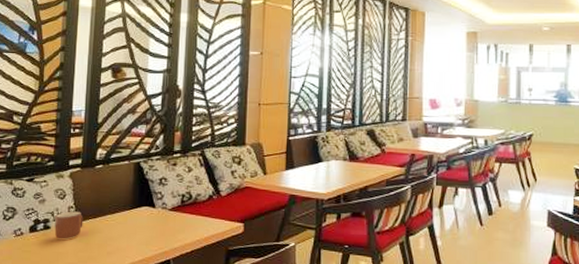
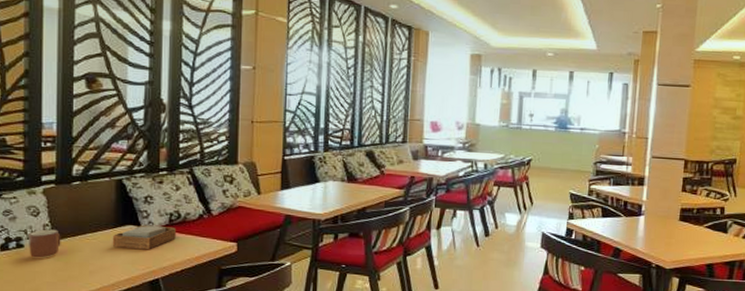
napkin holder: none [128,207,187,231] -> present [112,226,176,250]

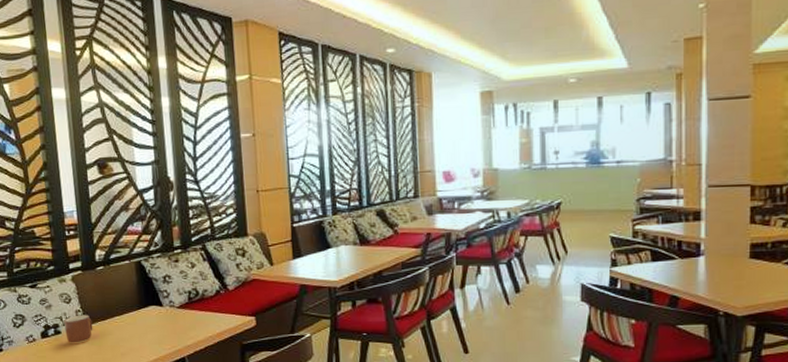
napkin holder: present [112,226,176,250] -> none [137,305,197,330]

